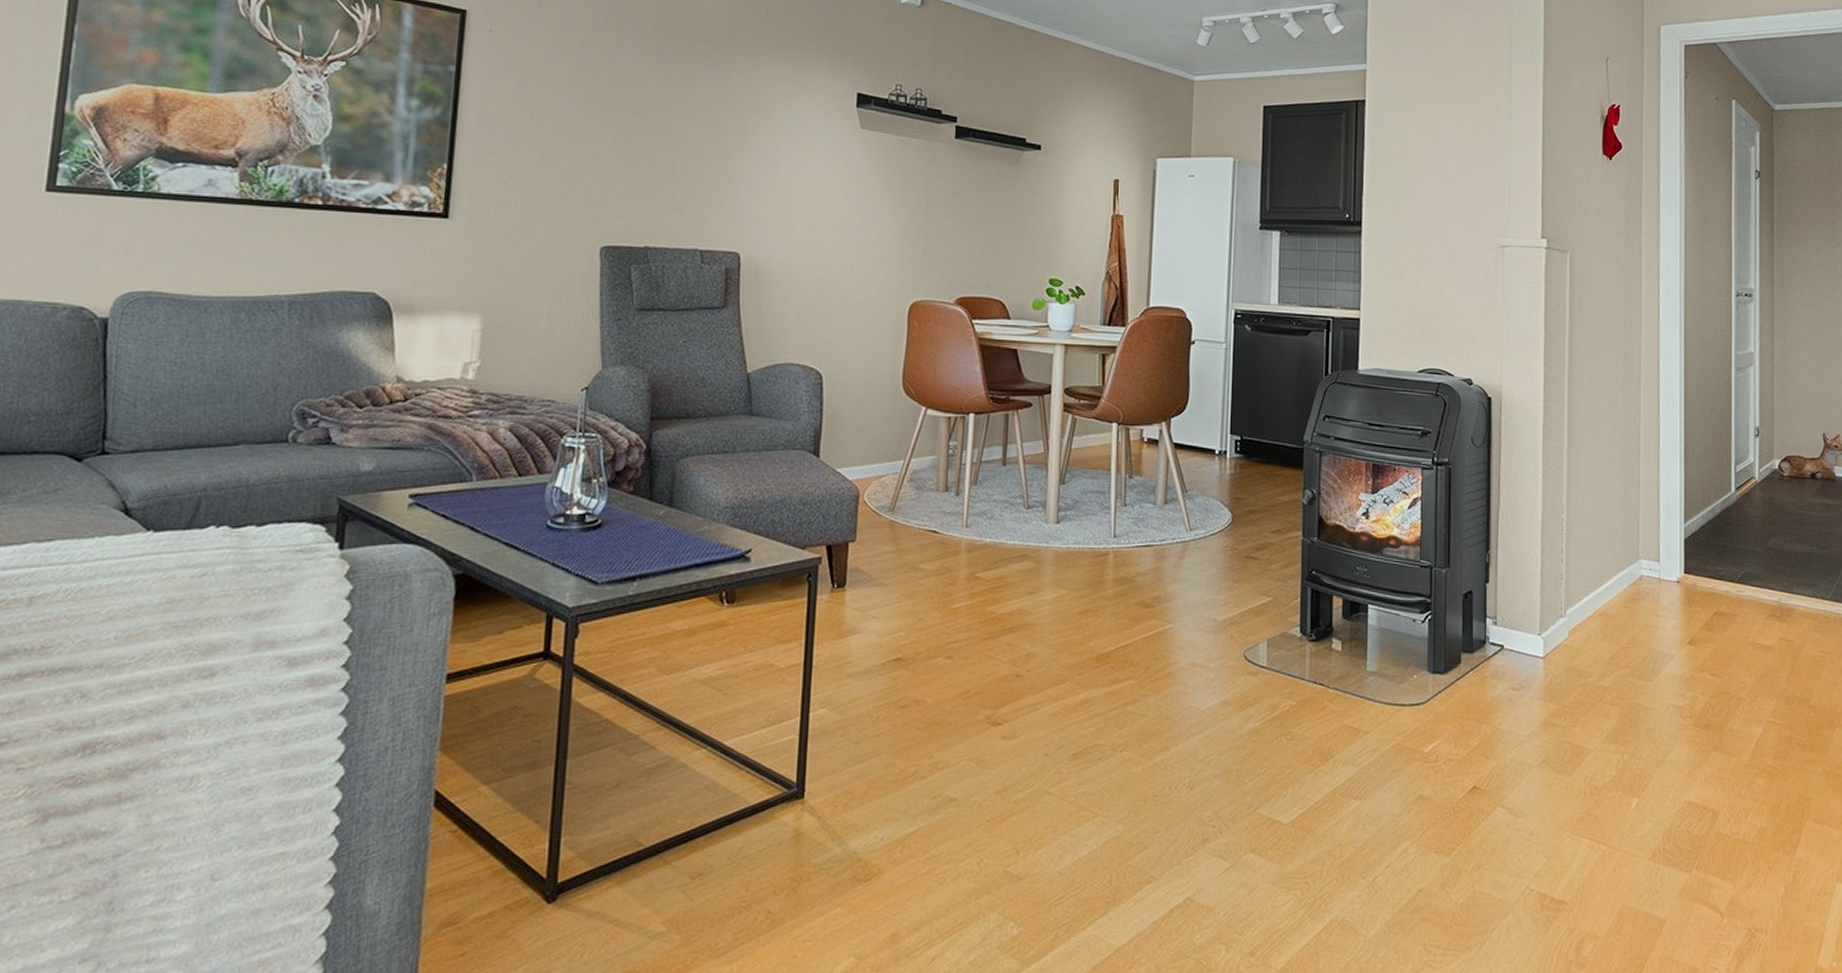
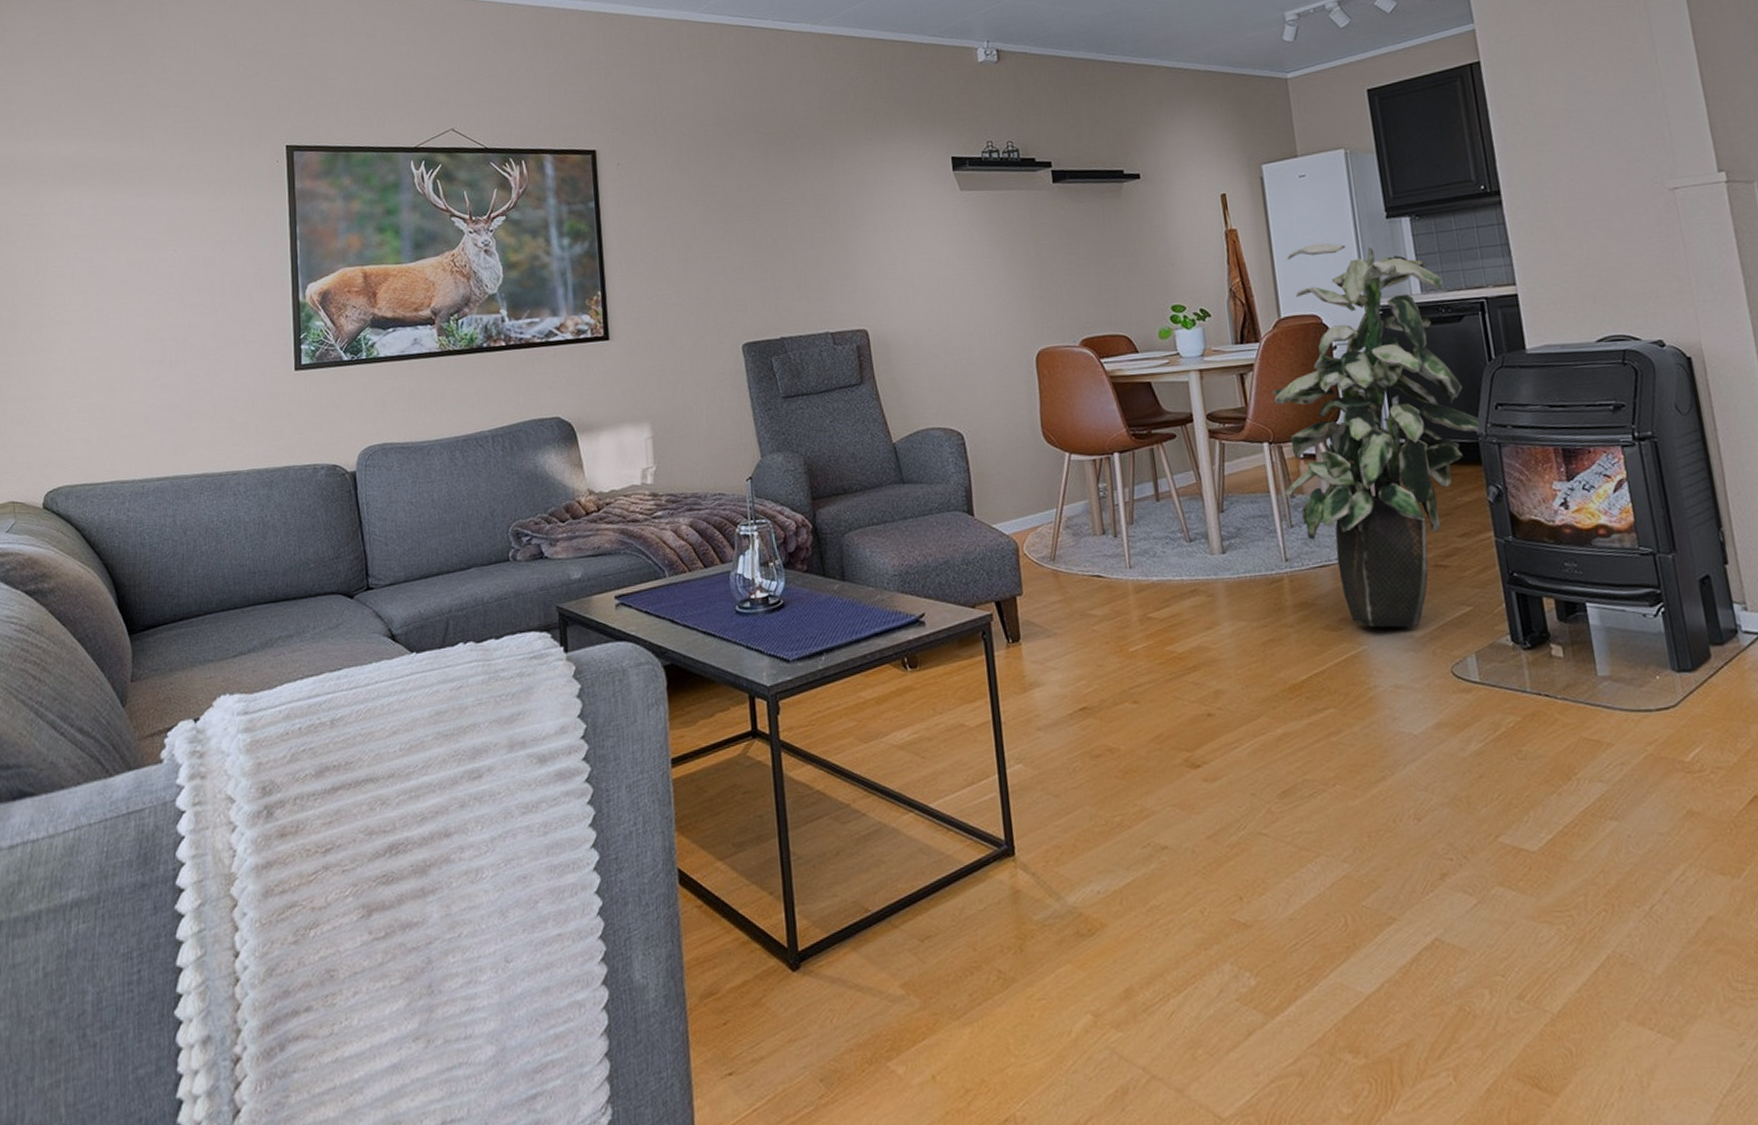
indoor plant: none [1124,241,1310,612] -> present [1272,242,1482,628]

